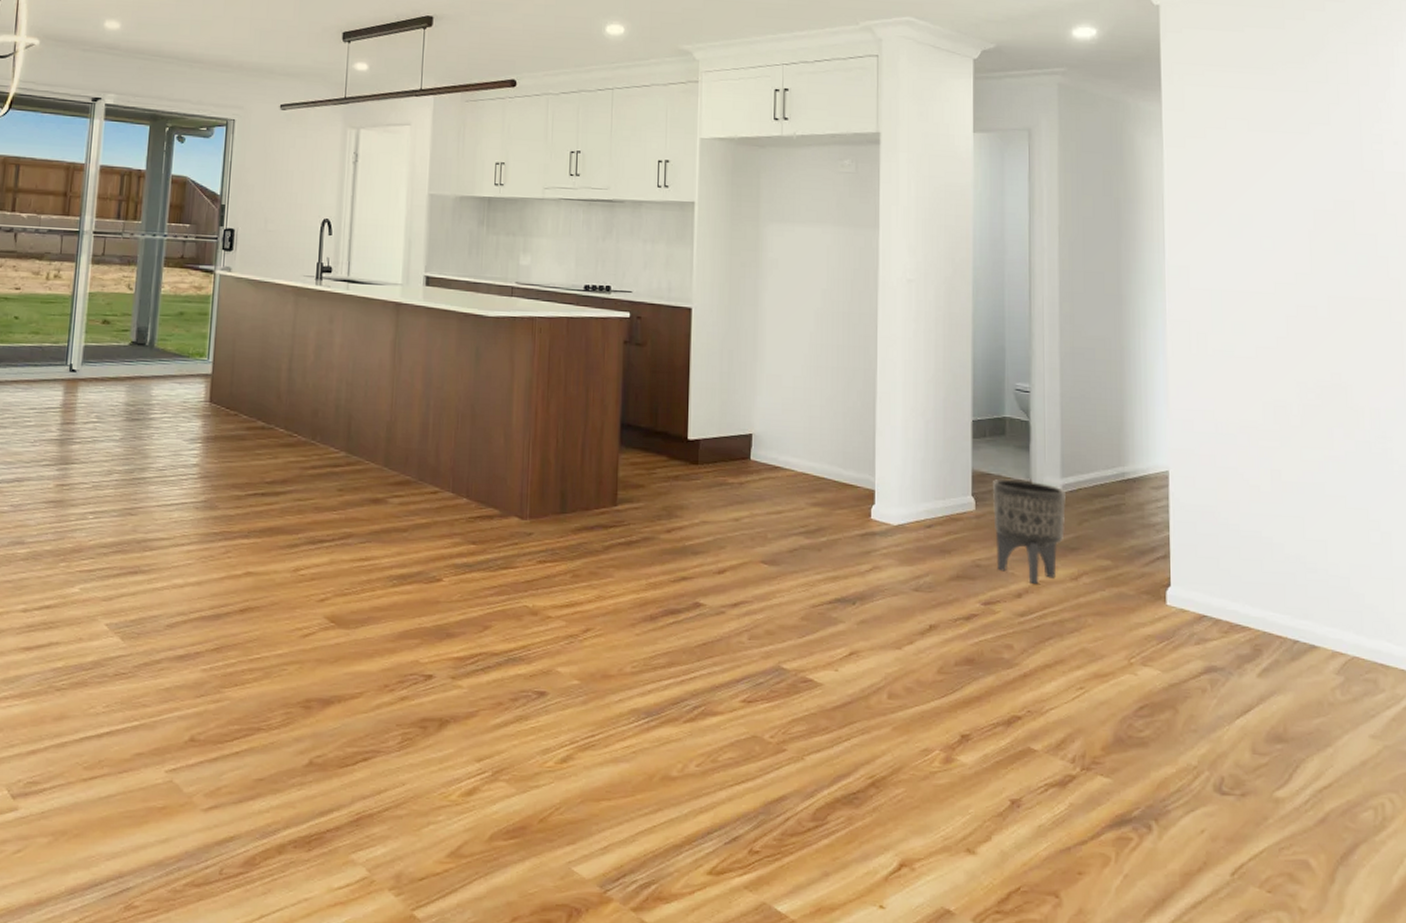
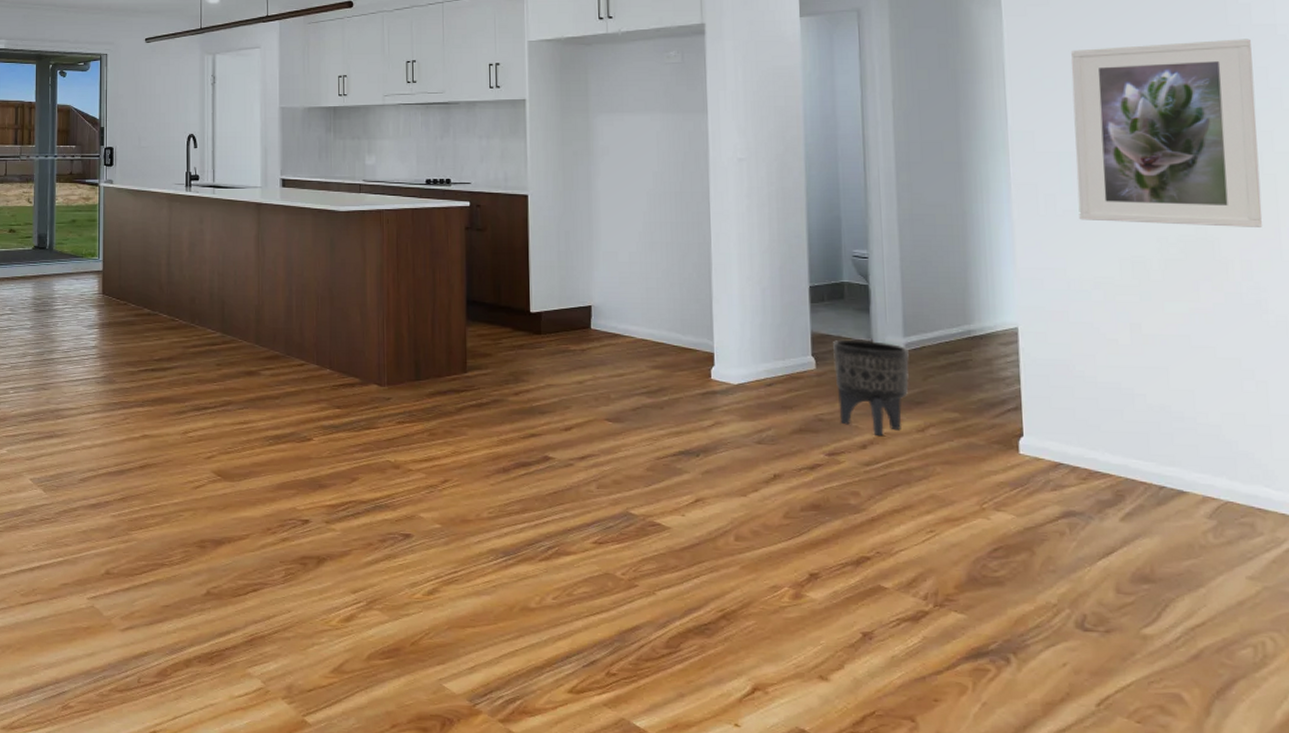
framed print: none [1224,184,1390,376] -> present [1071,39,1263,227]

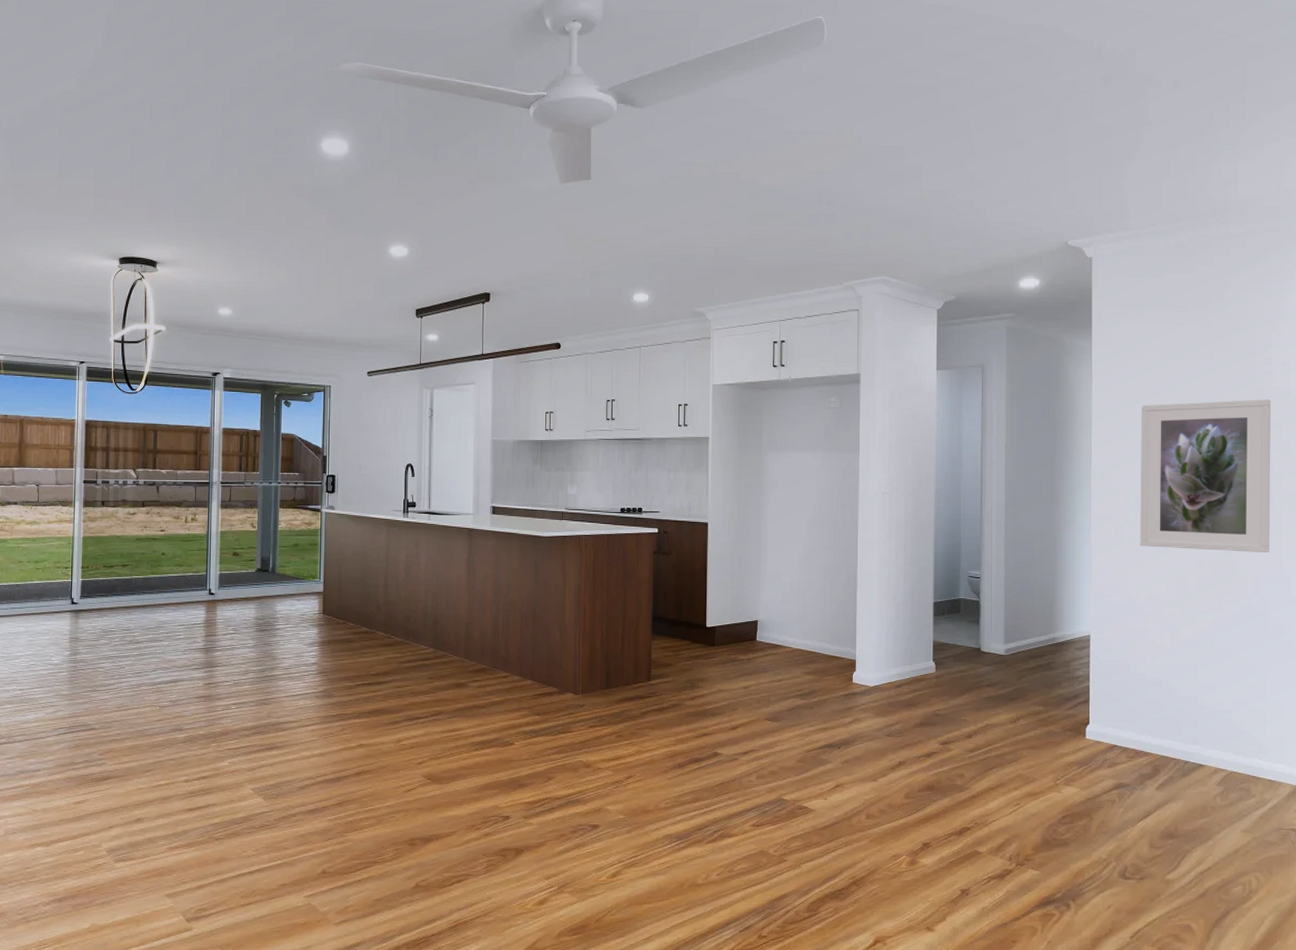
planter: present [832,339,909,437] -> none [949,647,1007,728]

